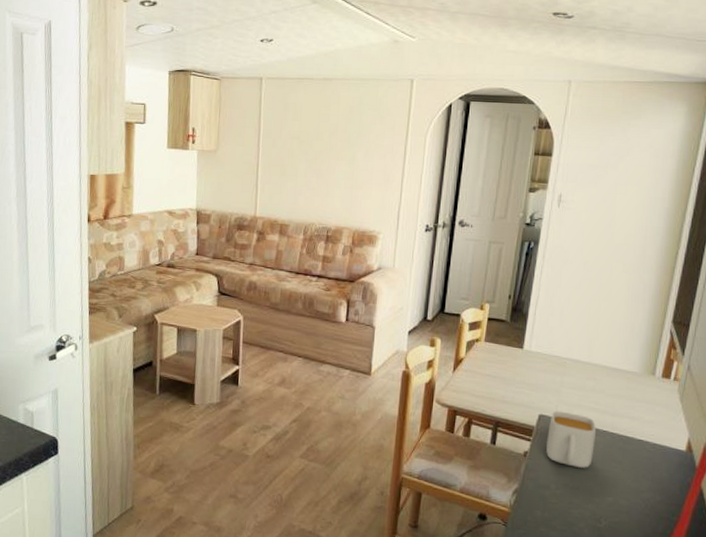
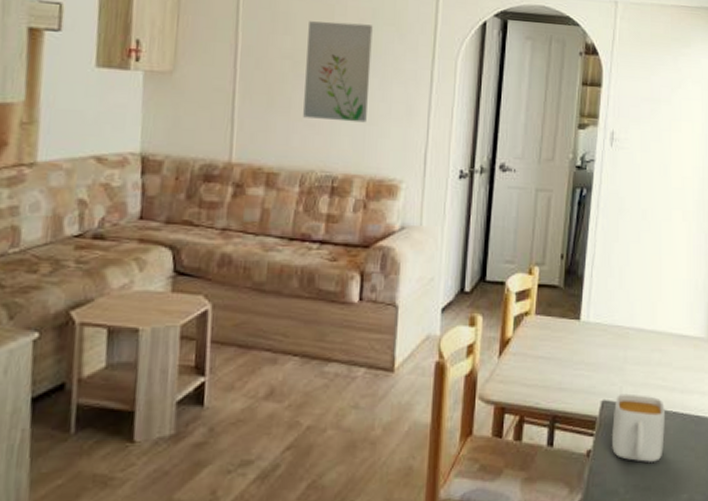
wall art: none [307,109,359,187] -> present [303,21,373,123]

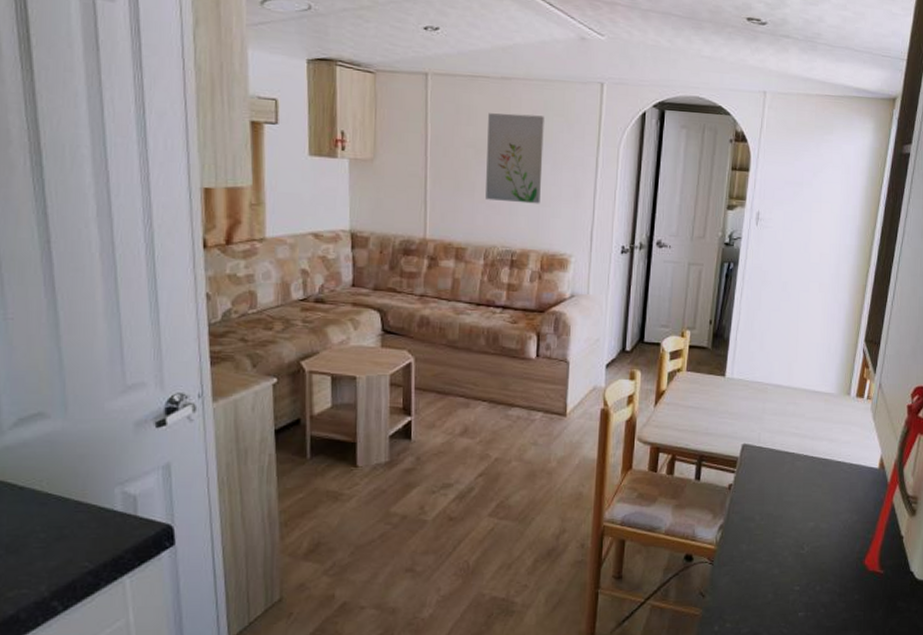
mug: present [612,393,665,462] -> none [750,439,797,495]

